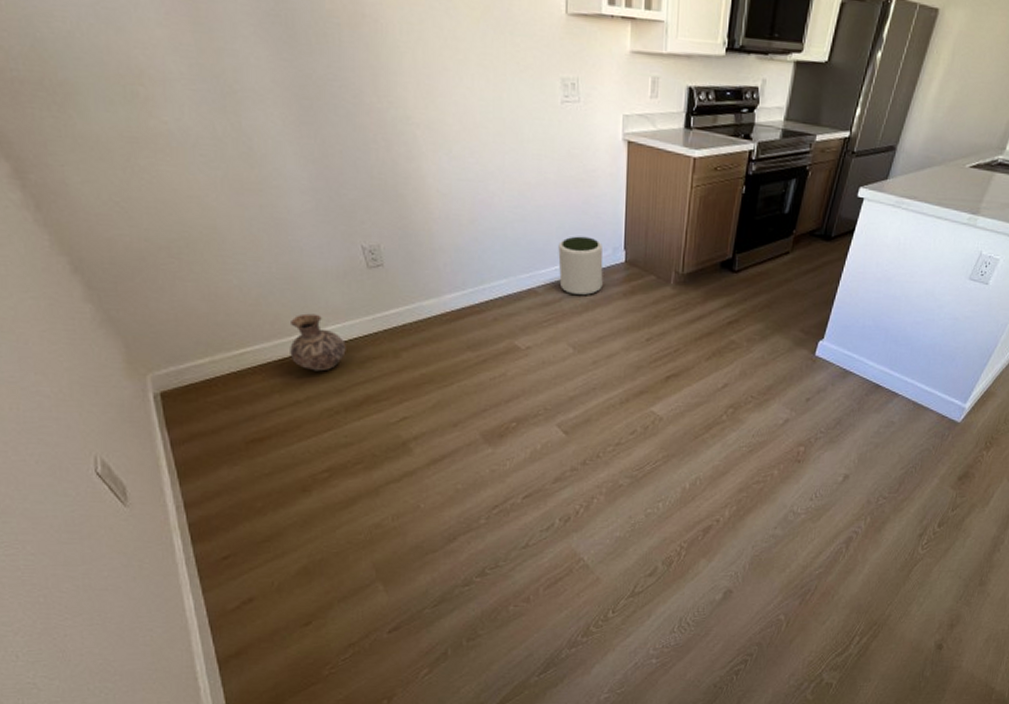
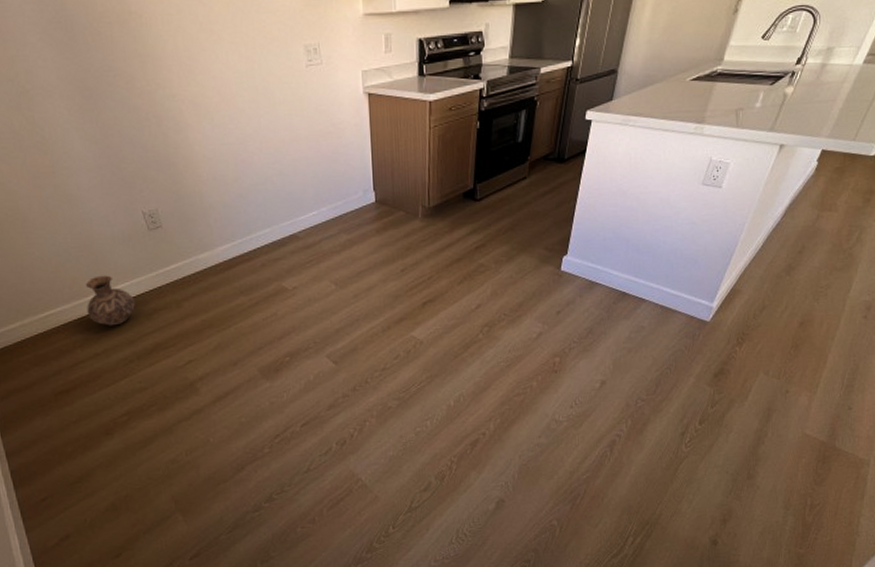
plant pot: present [558,236,604,296] -> none [314,182,357,237]

